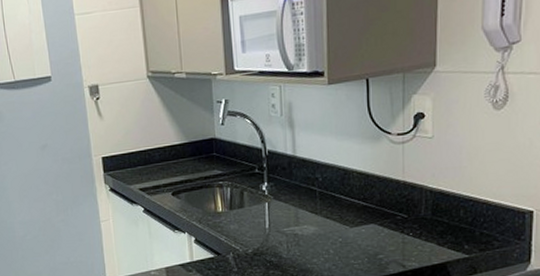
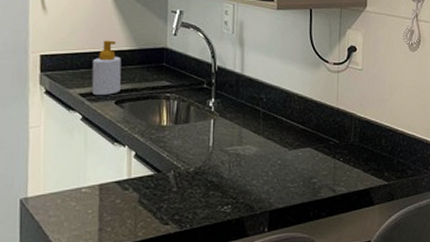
soap bottle: none [147,137,176,189] -> present [91,40,121,96]

